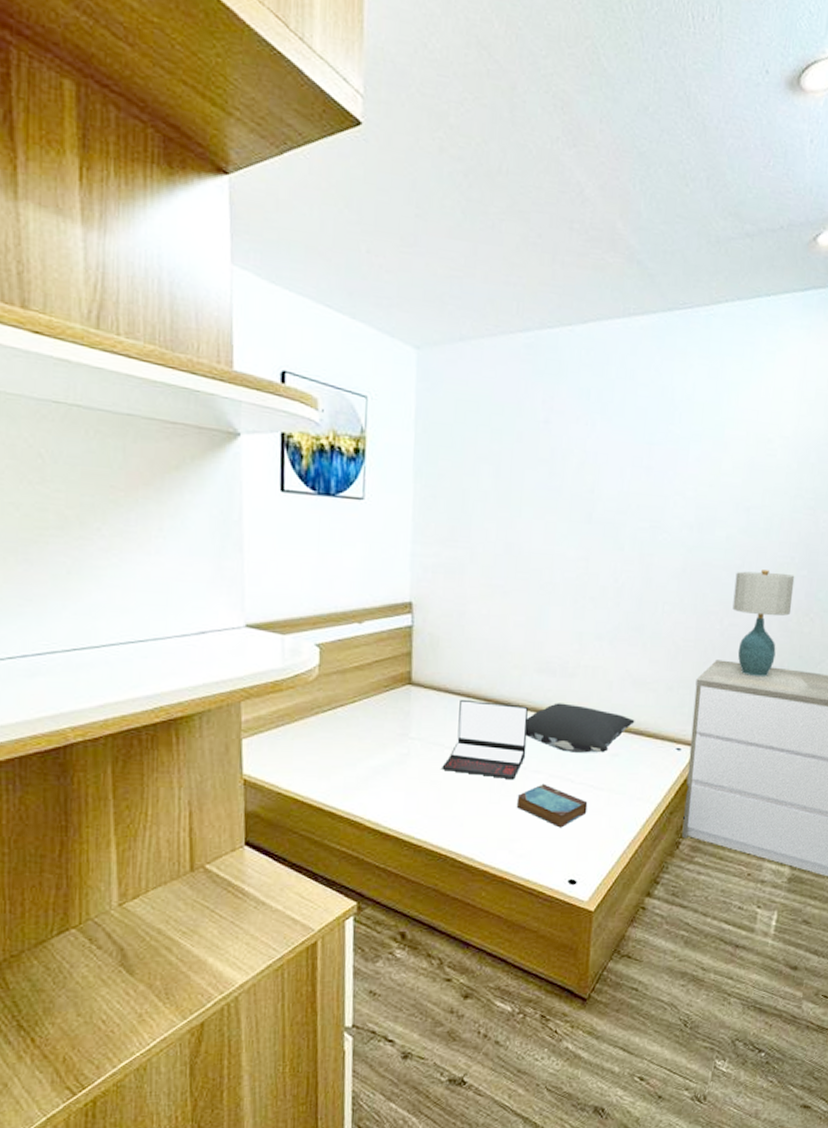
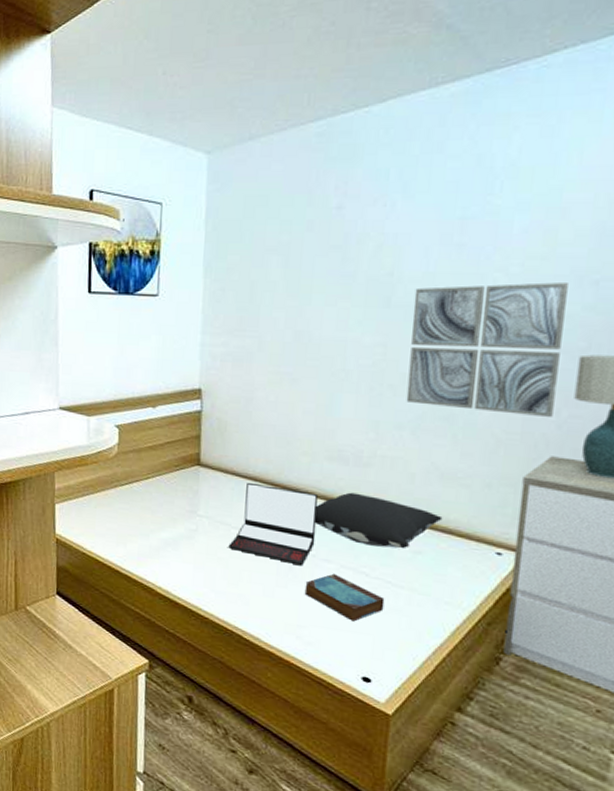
wall art: none [605,505,728,625] -> present [406,281,568,417]

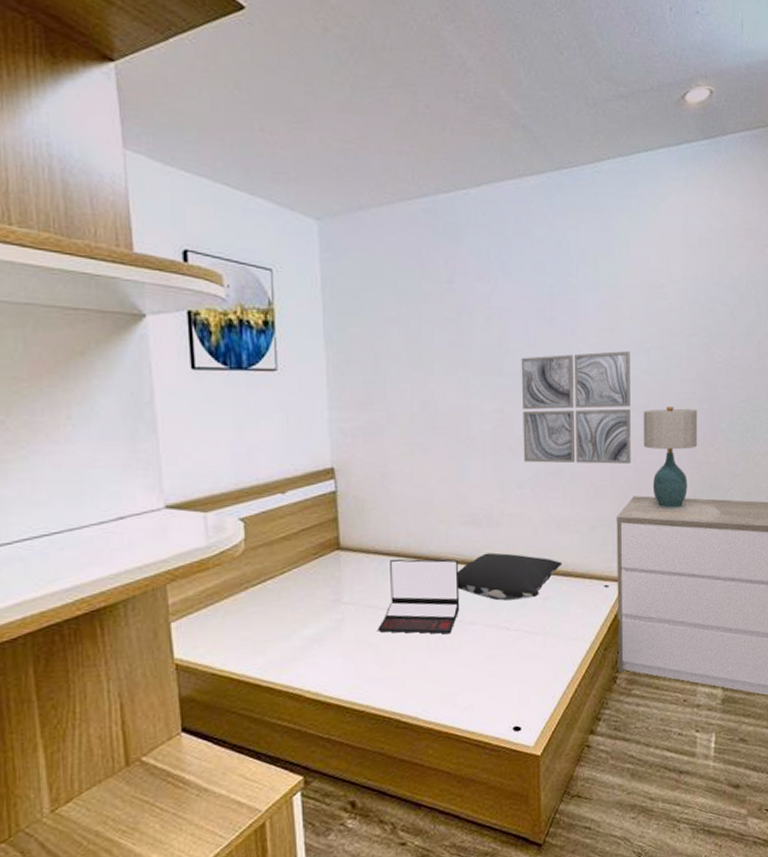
book: present [304,573,385,622] -> none [455,634,525,677]

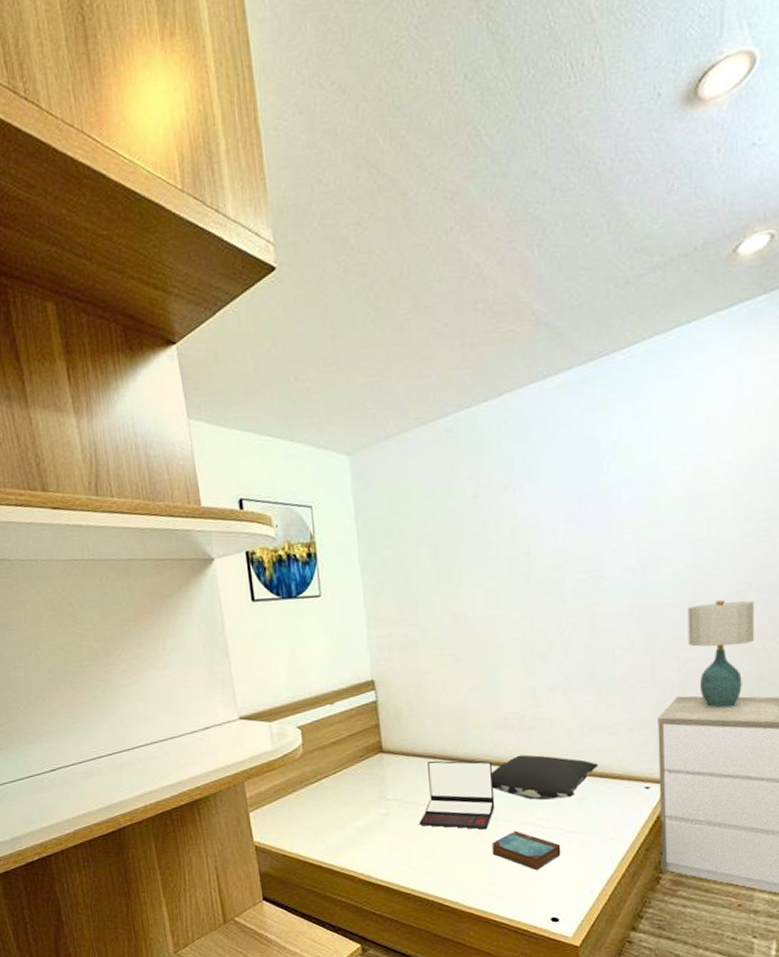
book: none [455,634,525,677] -> present [491,830,561,870]
wall art: present [521,350,631,464] -> none [549,544,674,667]

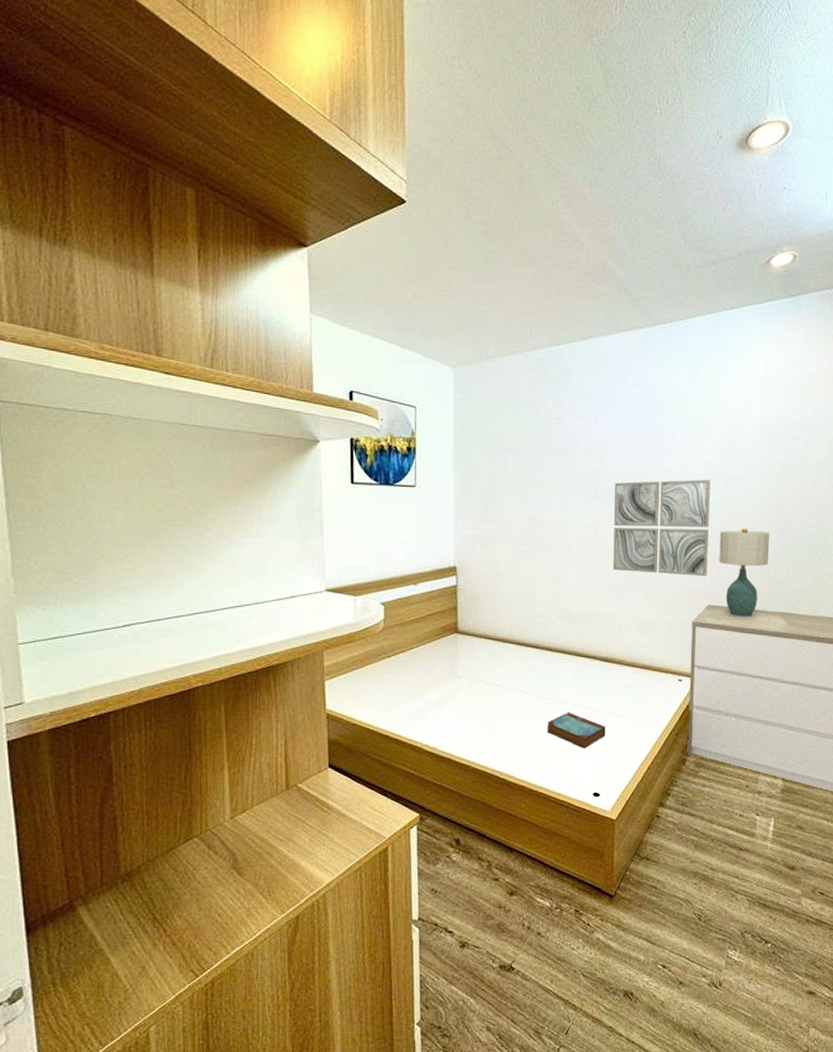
laptop: present [419,760,495,830] -> none [484,643,553,709]
pillow: present [491,755,599,800] -> none [551,644,642,685]
wall art: none [549,544,674,667] -> present [612,479,710,576]

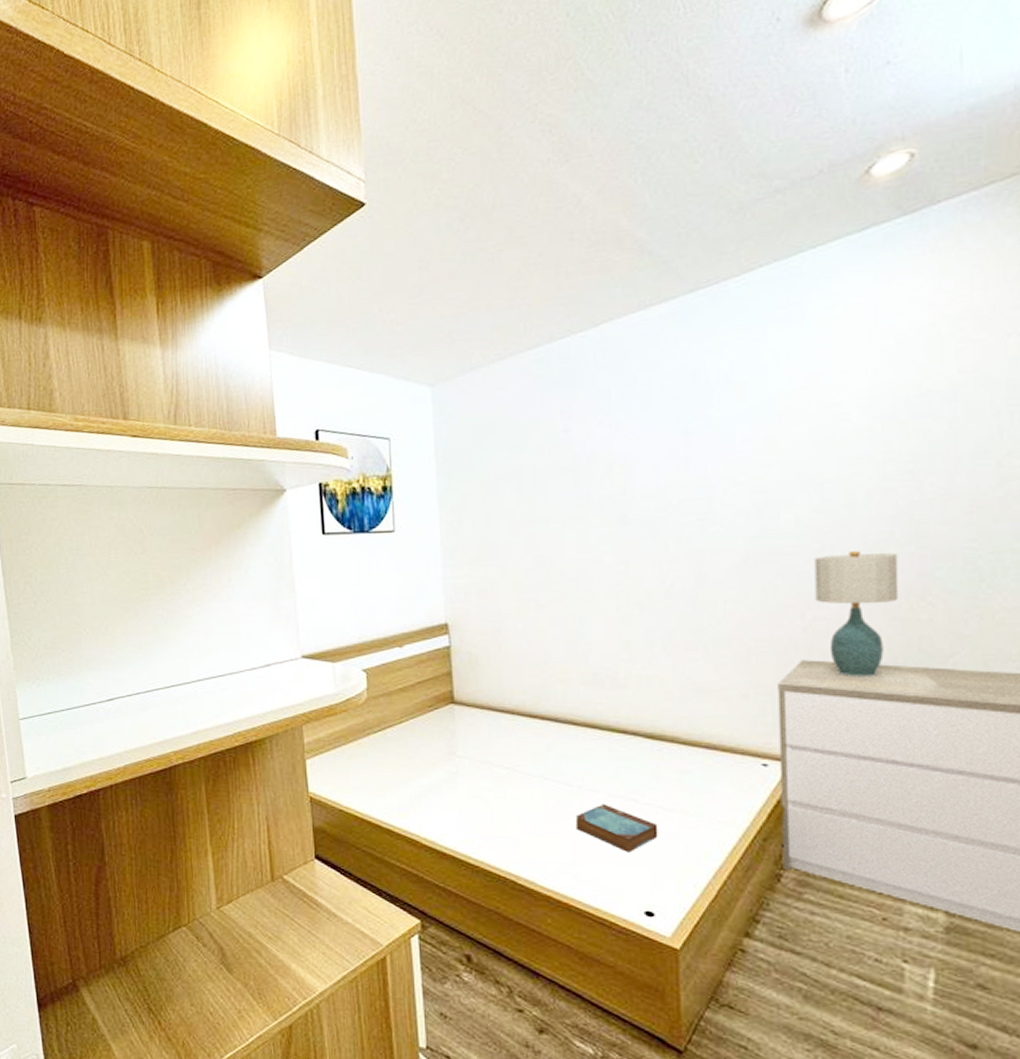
wall art: present [612,479,710,576] -> none [649,486,797,621]

